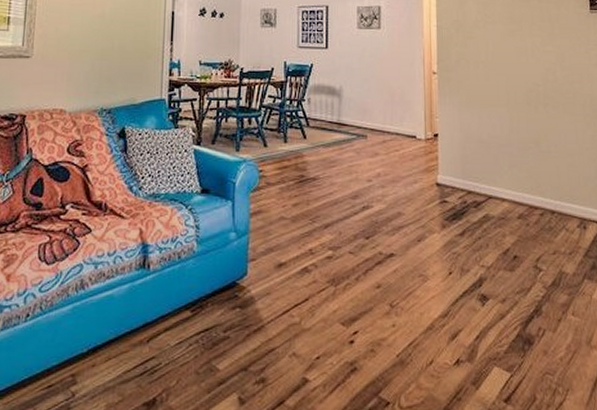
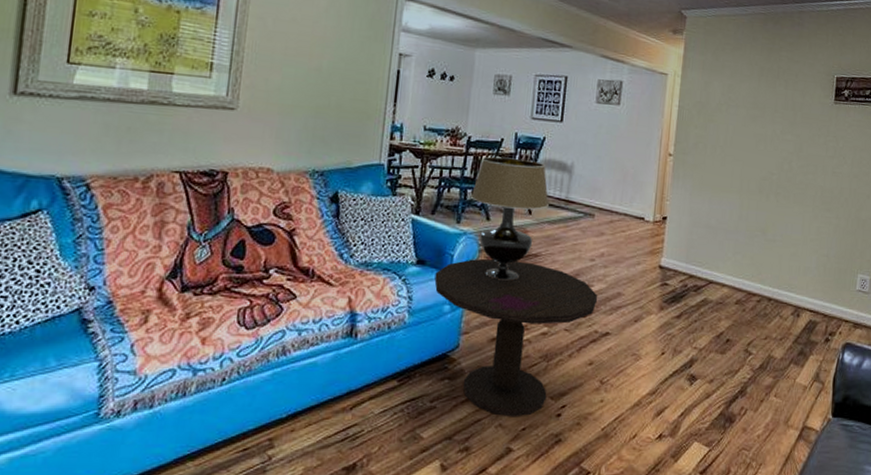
side table: none [219,184,378,346] -> present [434,258,597,417]
table lamp: none [248,85,322,205] -> present [471,156,549,281]

